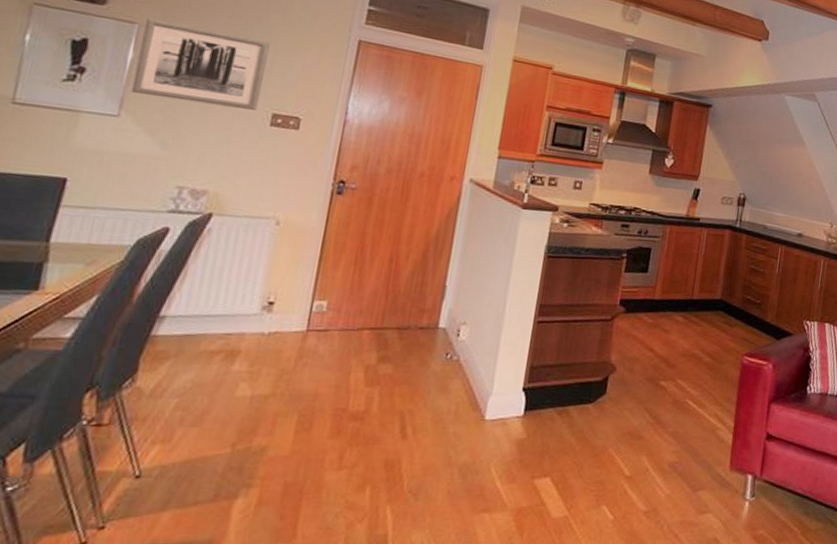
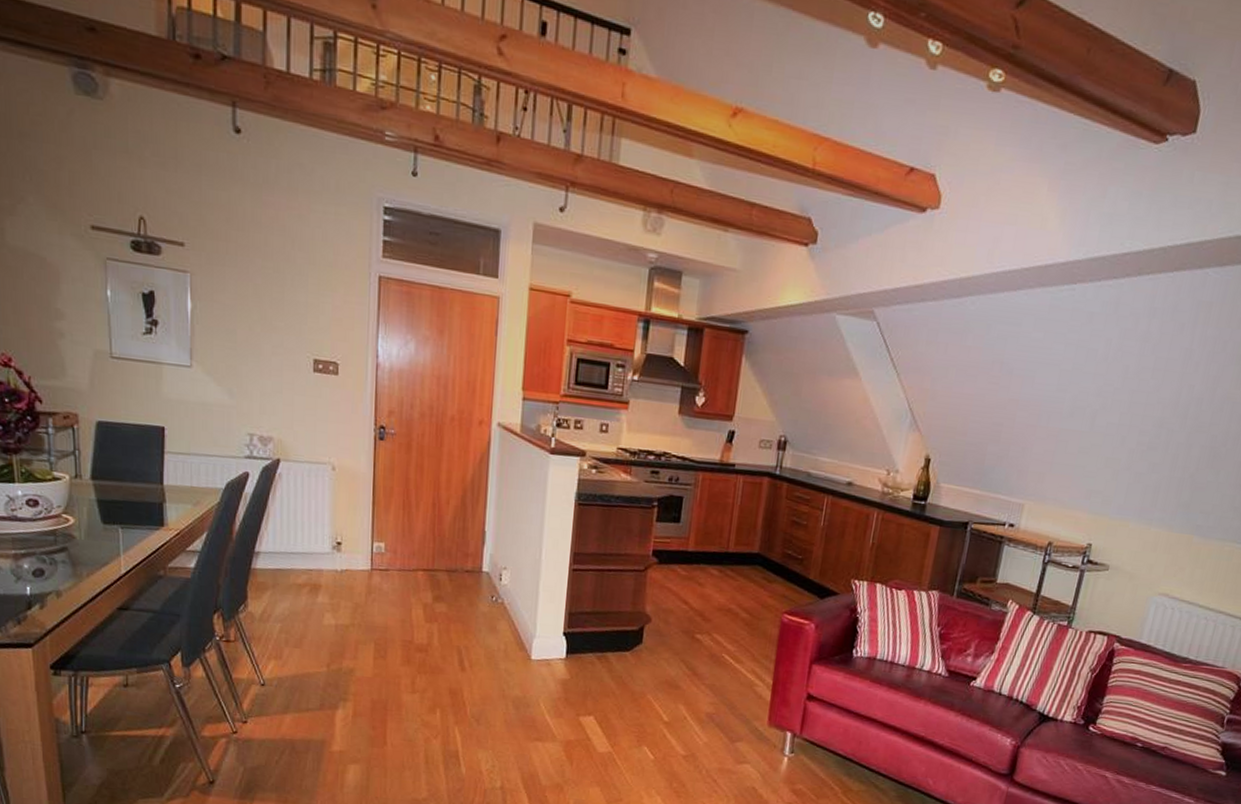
wall art: present [130,17,270,110] -> none [196,265,301,356]

